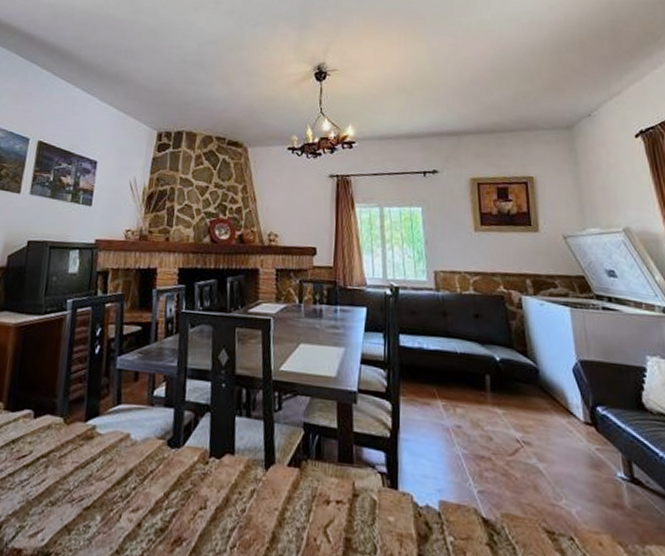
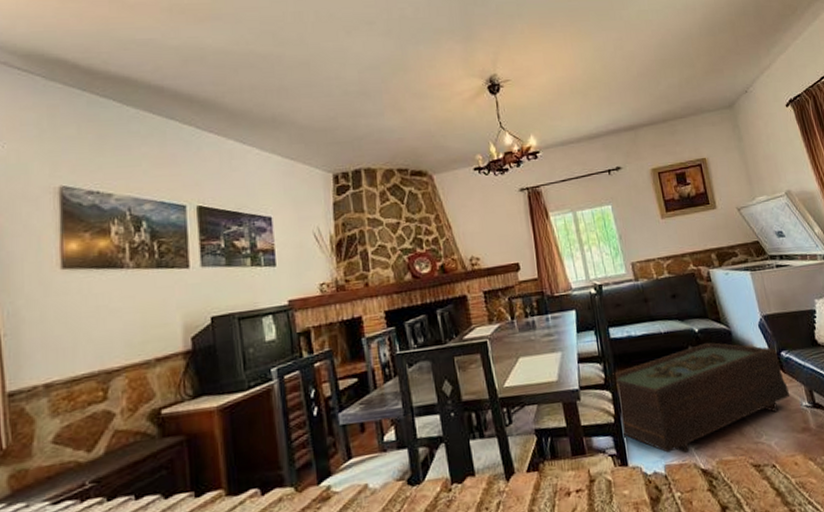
coffee table: none [396,374,603,495] -> present [613,342,790,454]

